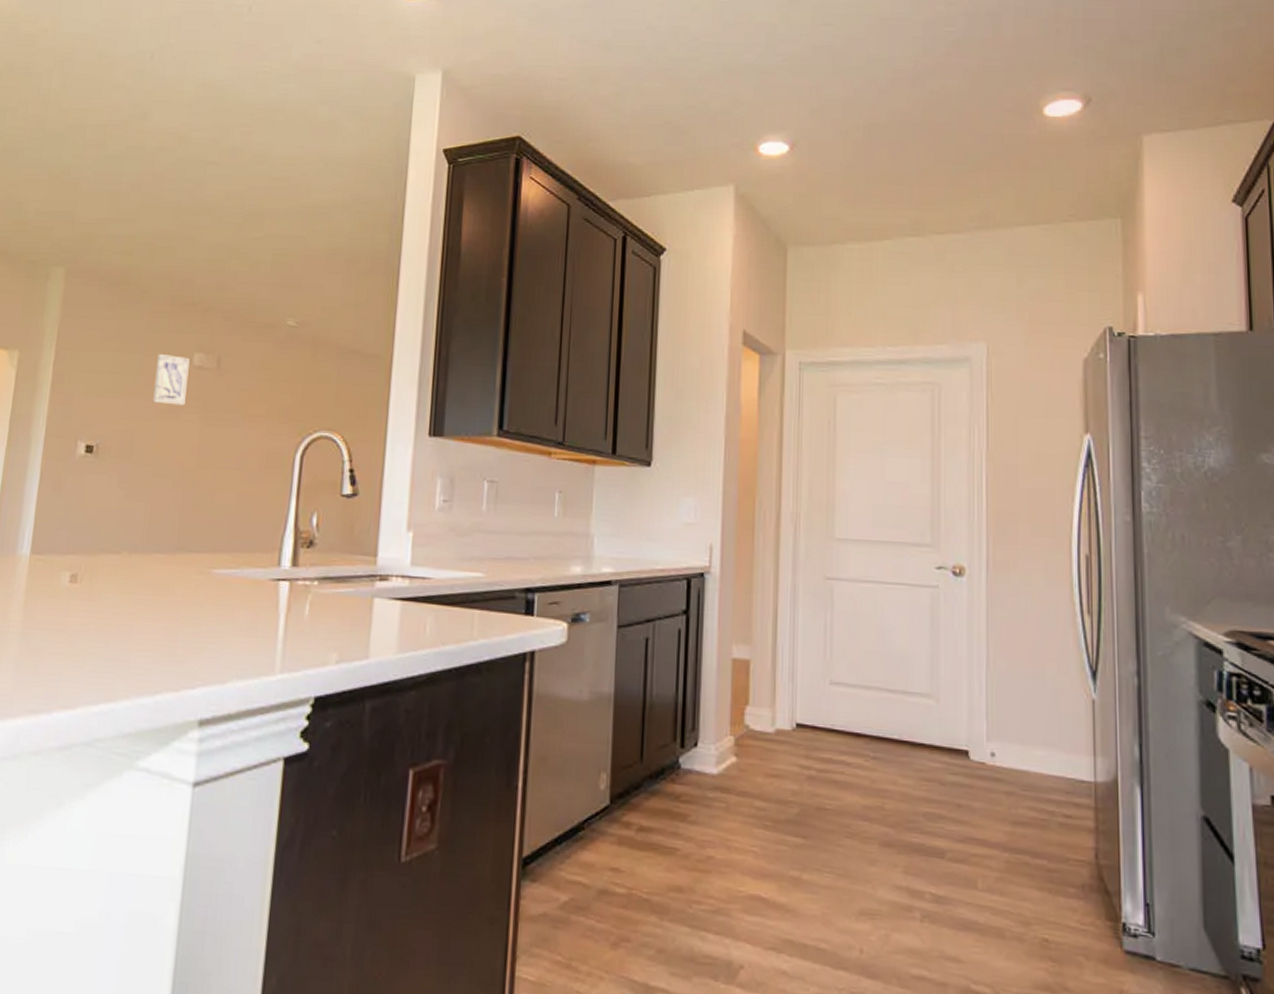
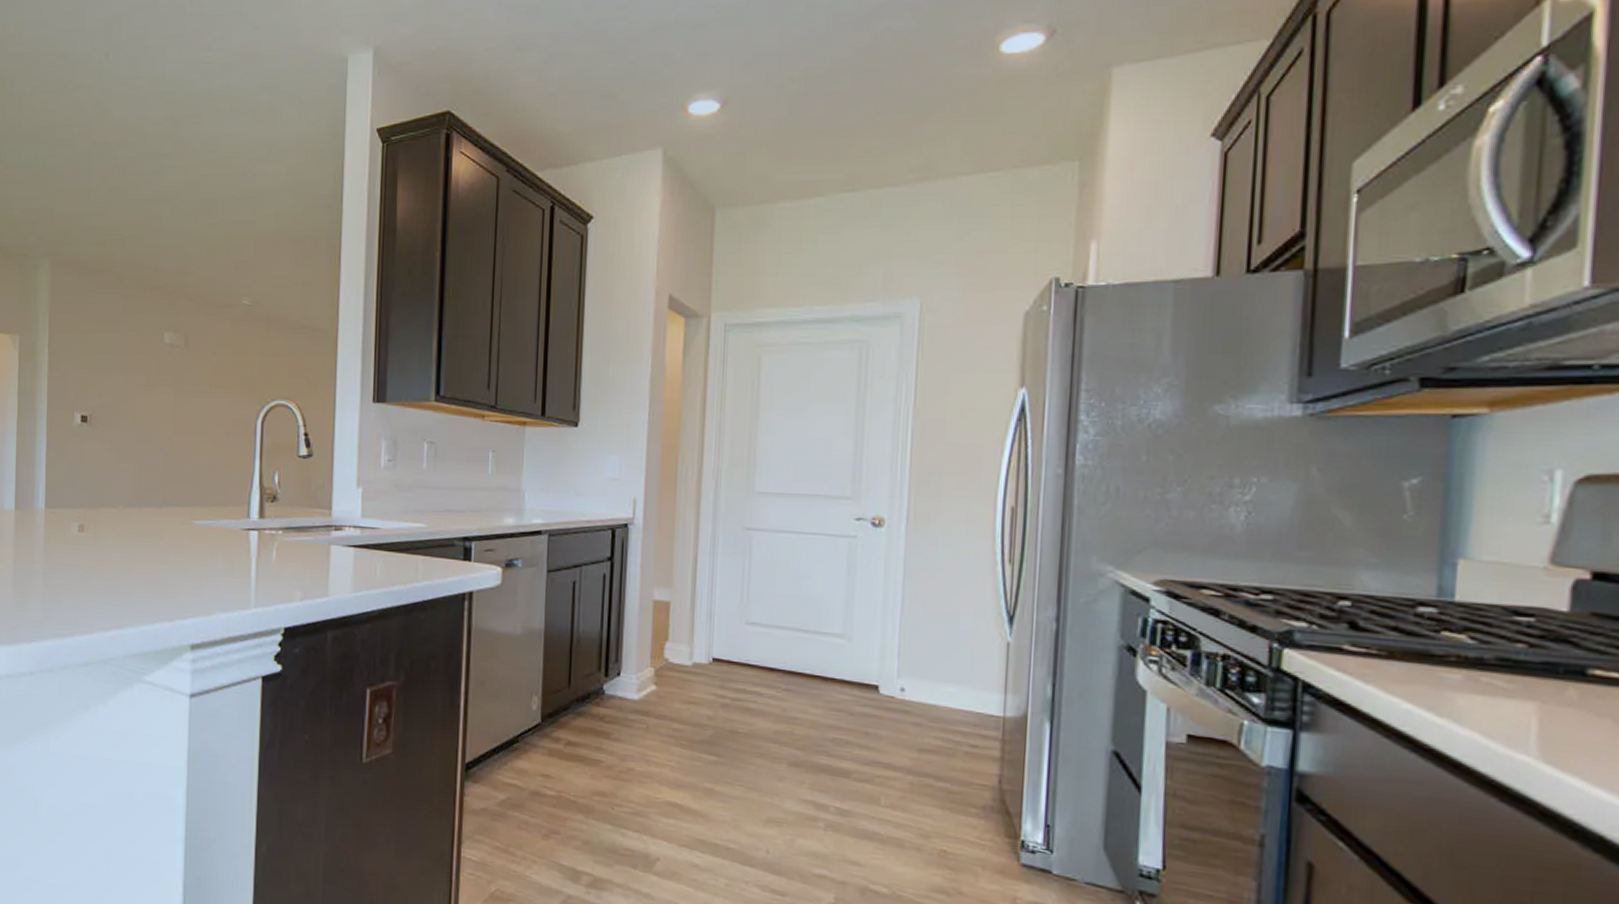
wall art: present [153,354,190,405] -> none [133,334,161,379]

